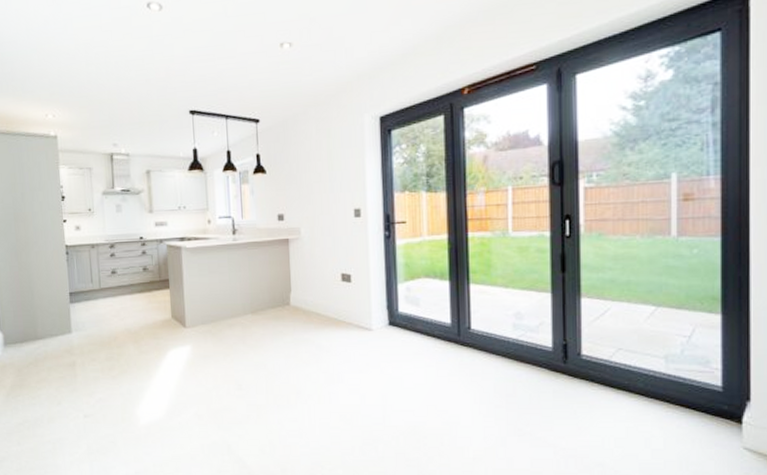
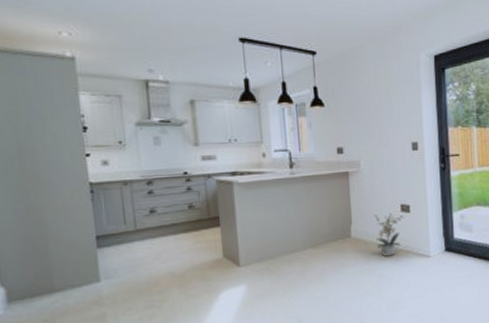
potted plant: none [313,282,344,327] -> present [374,213,404,257]

